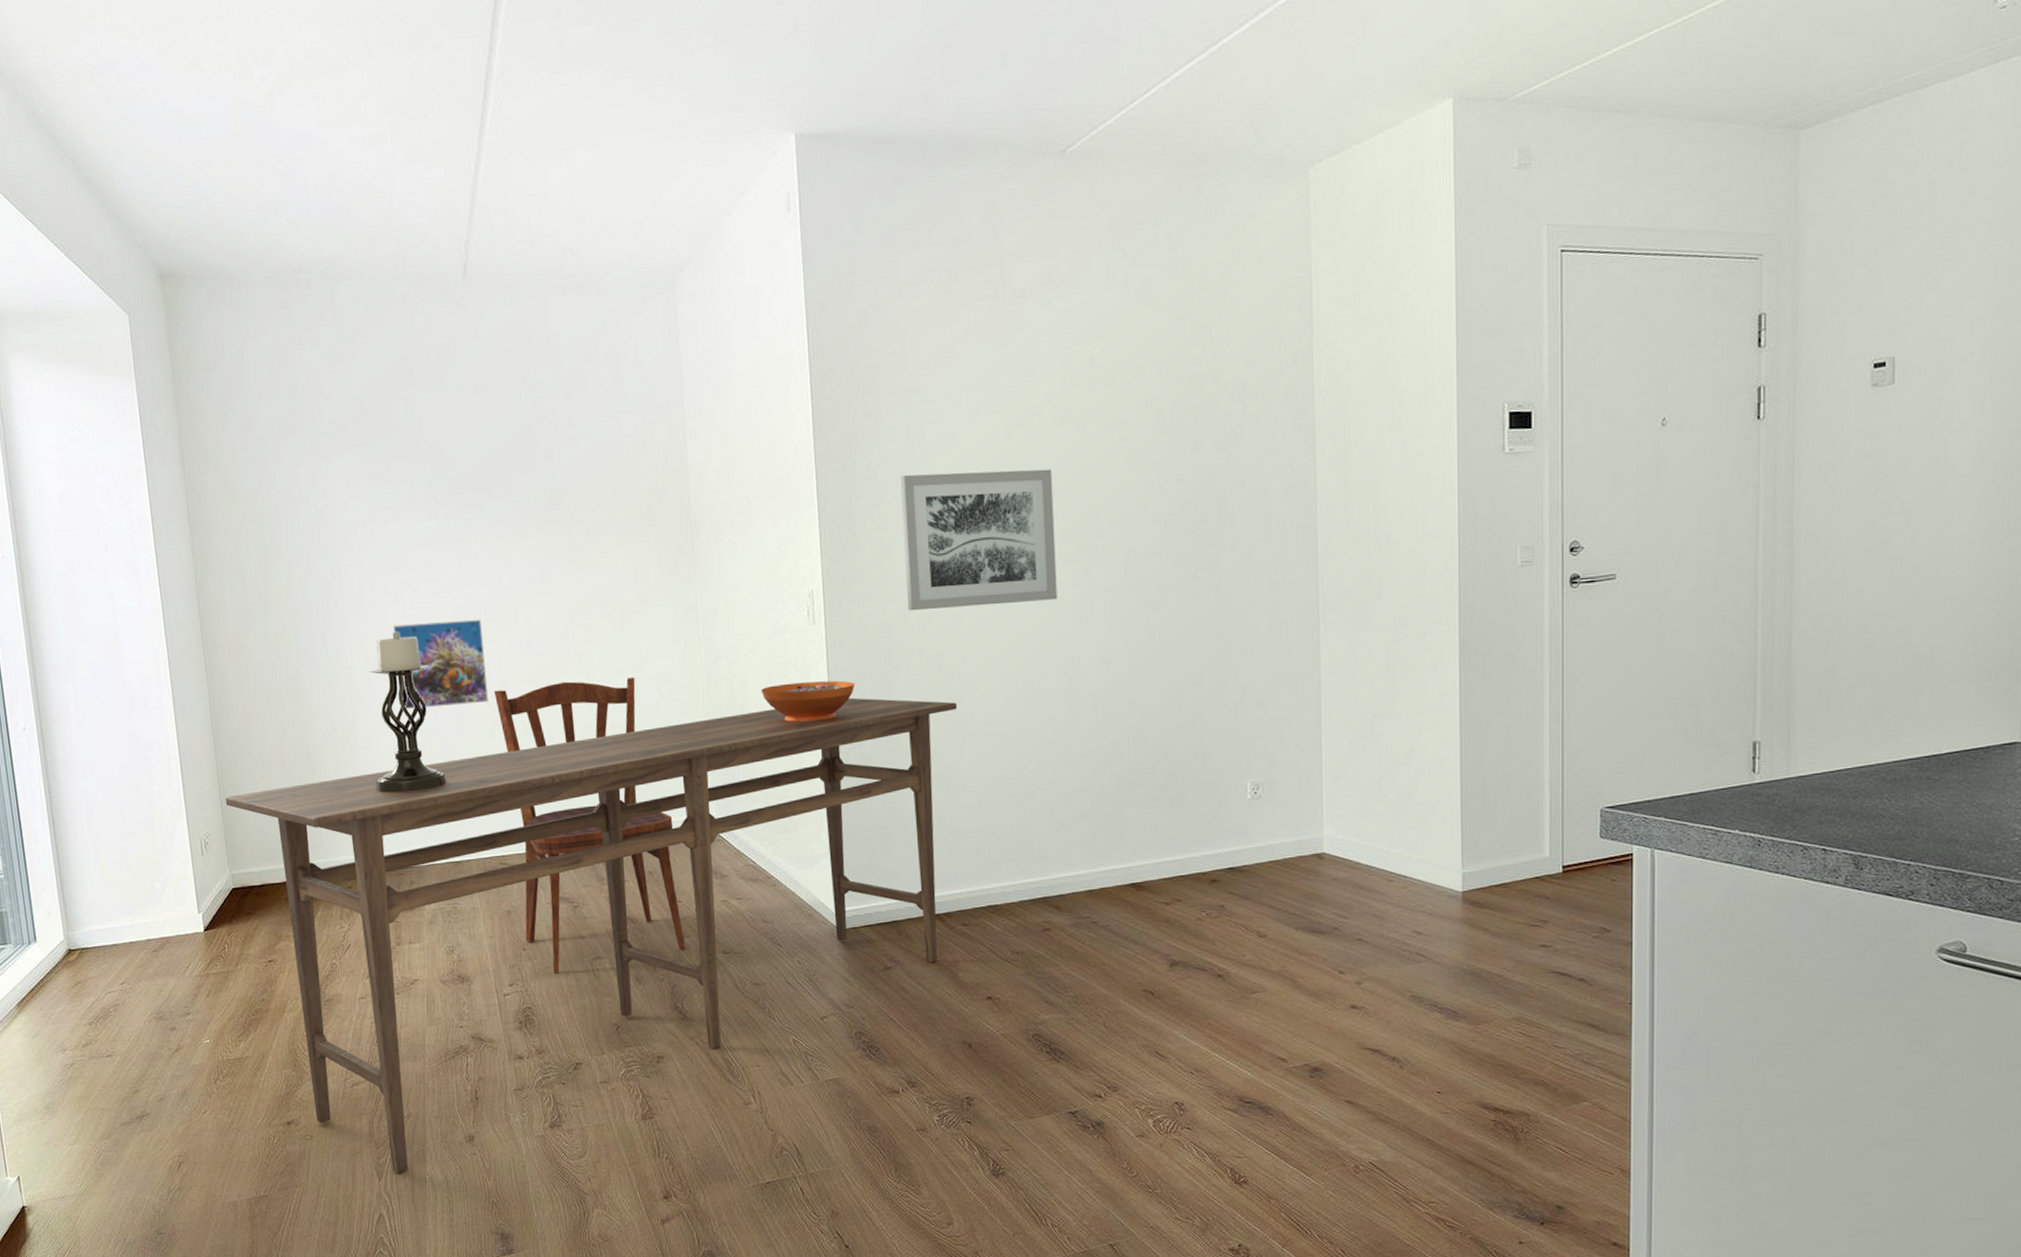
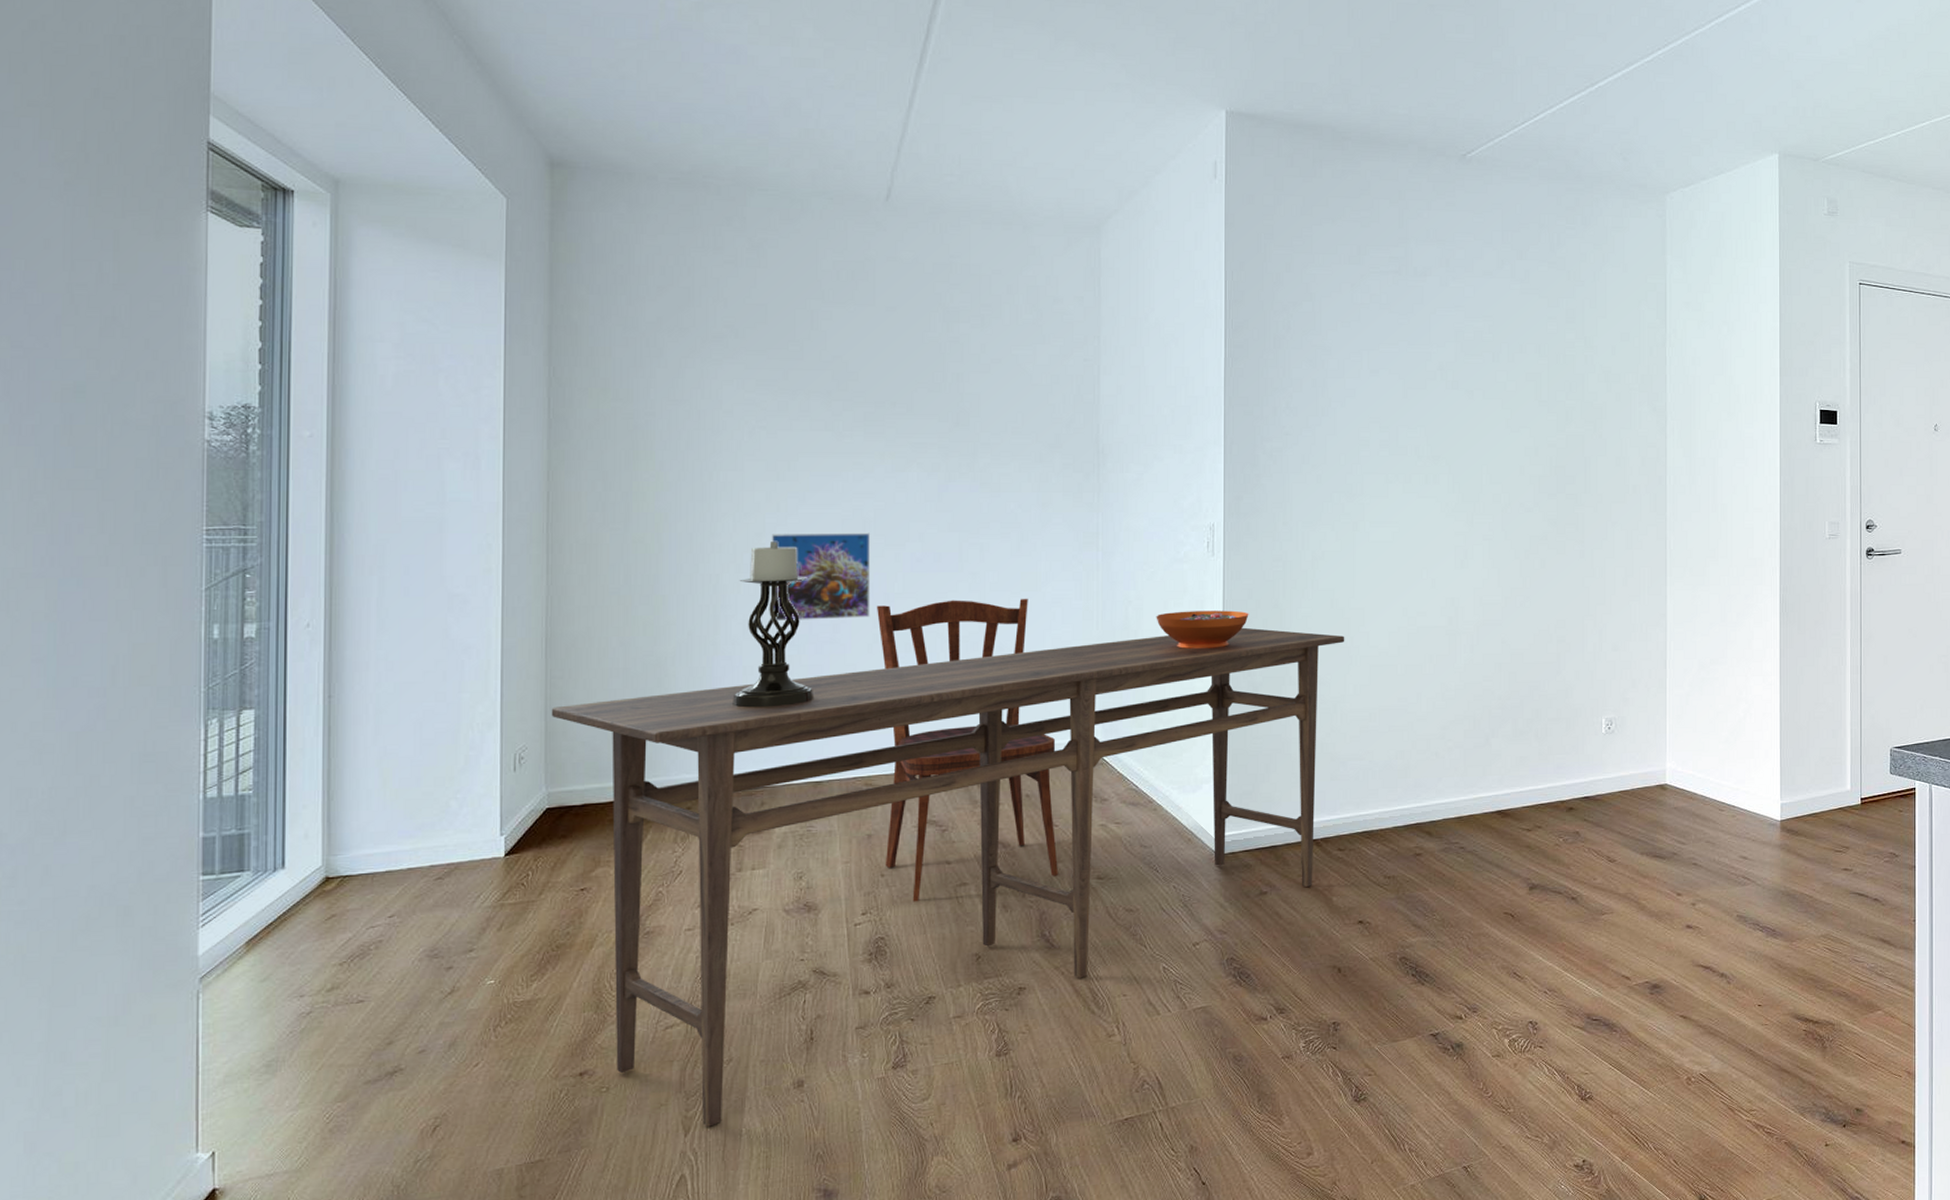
wall art: present [900,469,1058,611] -> none [1303,422,1442,548]

